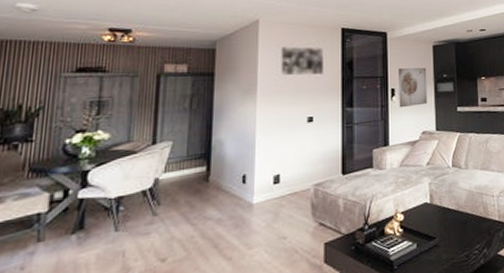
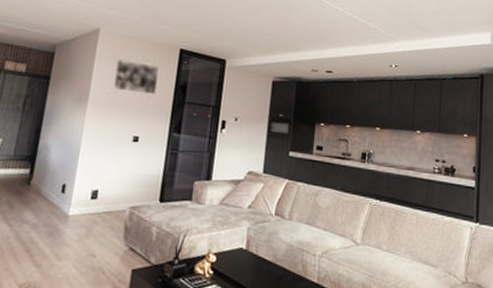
wall art: present [398,67,428,108] -> none [228,100,262,143]

